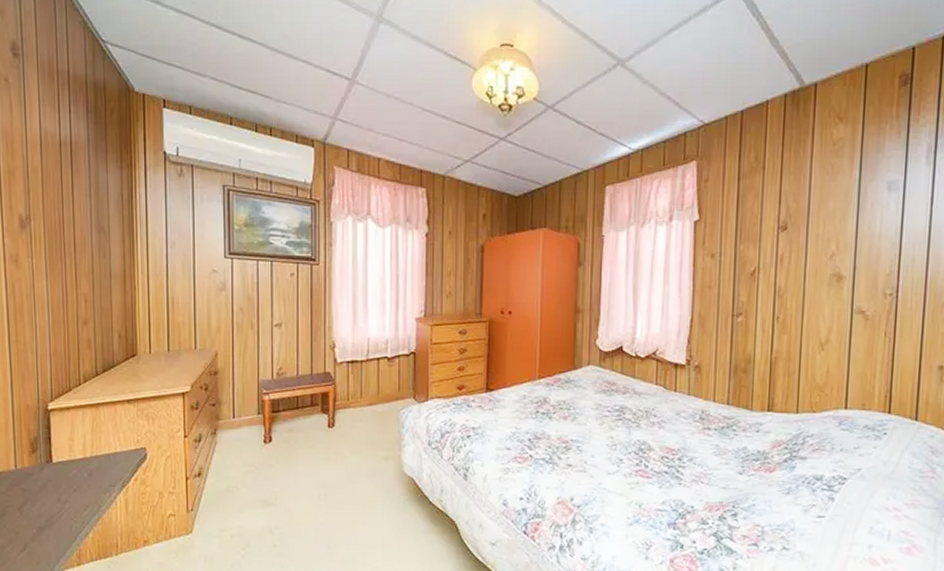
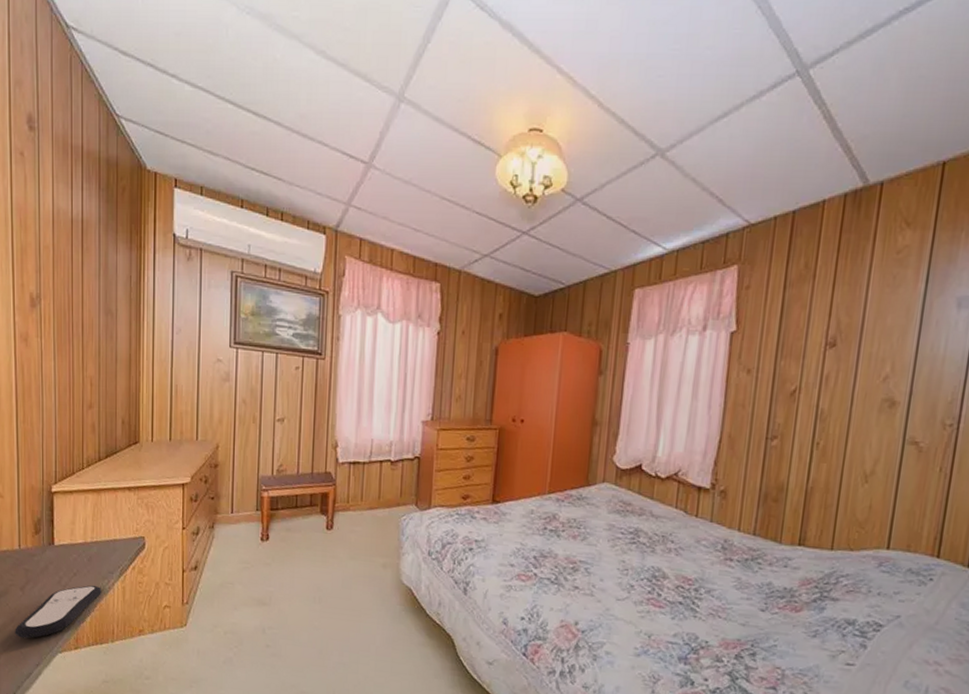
remote control: none [13,500,103,559] -> present [15,585,101,639]

